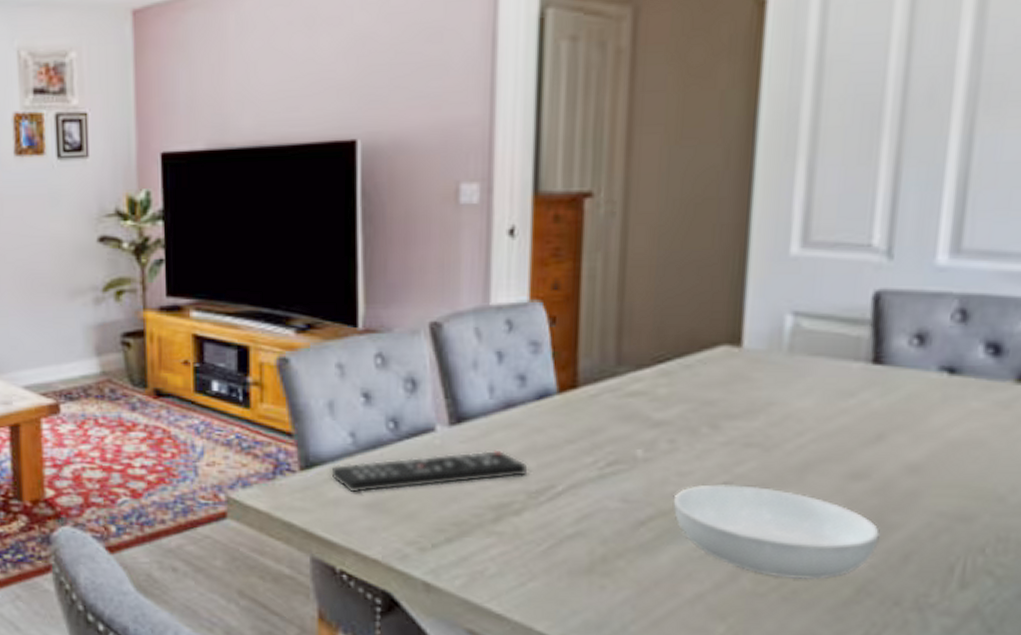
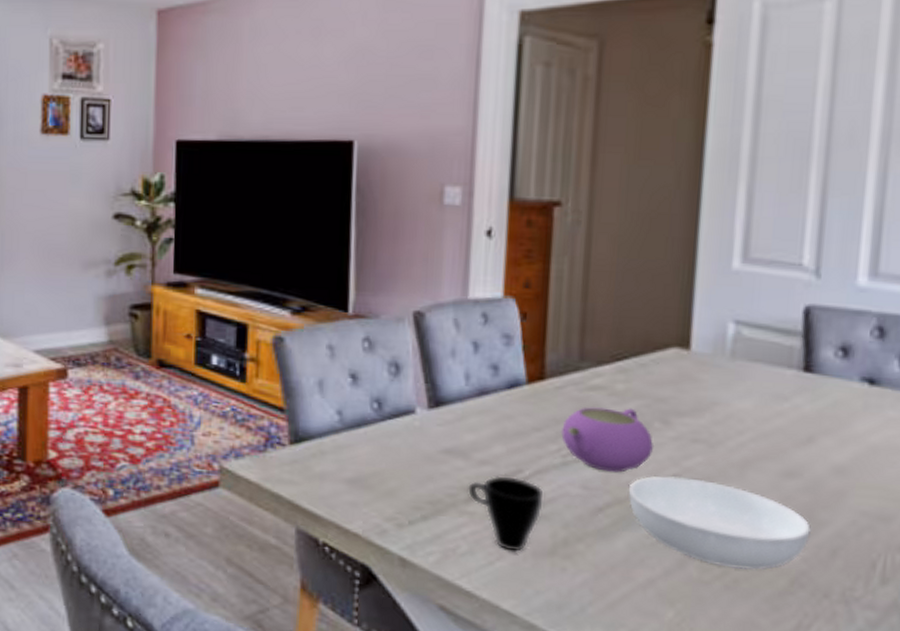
remote control: present [331,449,528,492] -> none [318,433,499,468]
cup: none [495,492,579,571] -> present [468,475,543,552]
teapot: none [597,414,702,483] -> present [561,407,655,473]

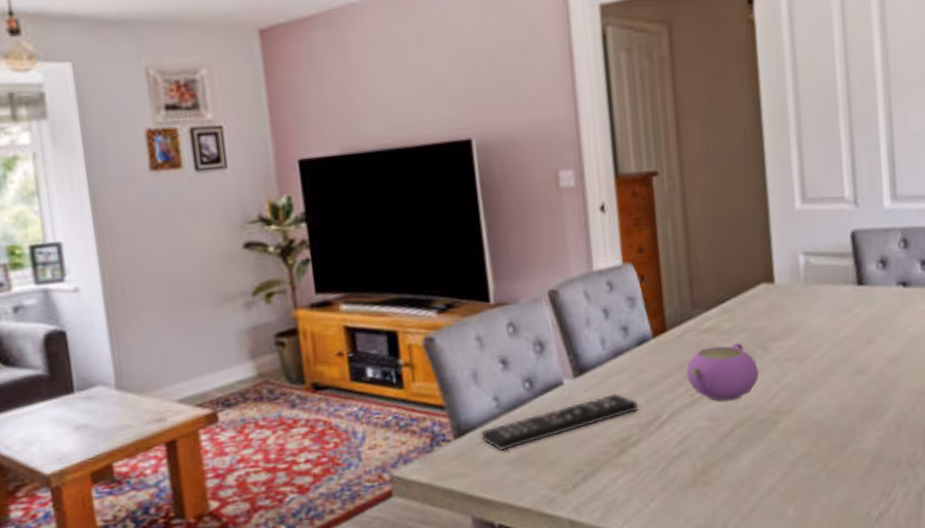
remote control: none [318,433,499,468] -> present [481,393,638,451]
cup: present [468,475,543,552] -> none [618,423,681,491]
serving bowl: present [628,476,812,570] -> none [745,391,881,461]

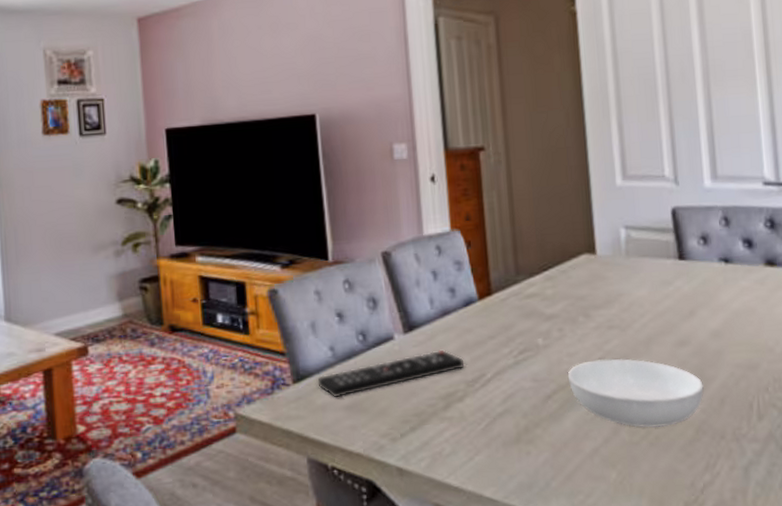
teapot: present [686,342,760,401] -> none [510,308,582,364]
serving bowl: none [745,391,881,461] -> present [567,358,705,428]

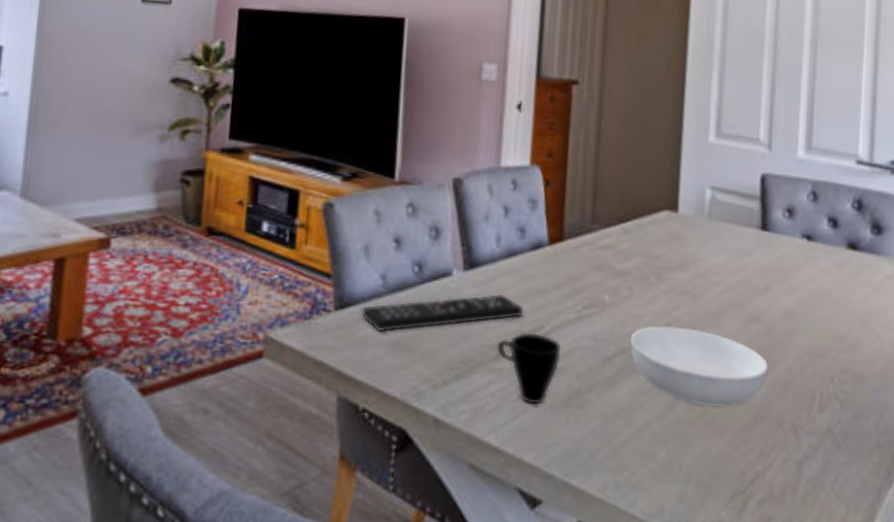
cup: none [444,380,505,446] -> present [497,332,561,405]

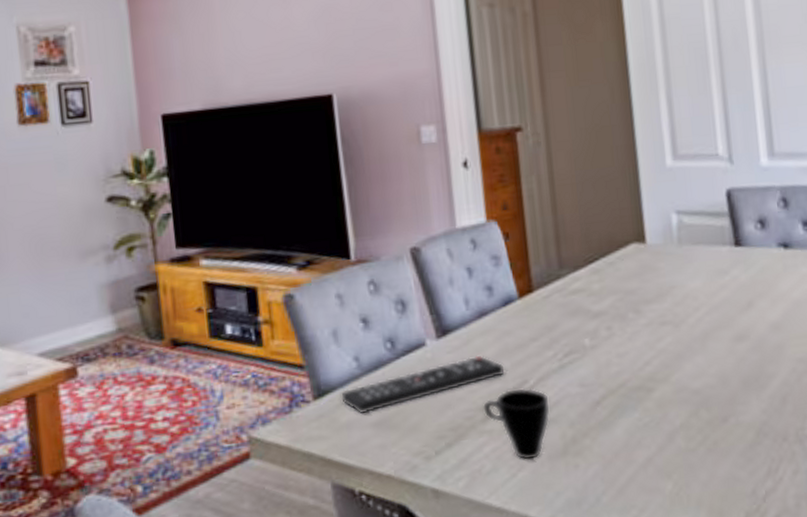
serving bowl: present [630,326,769,407] -> none [617,357,765,433]

